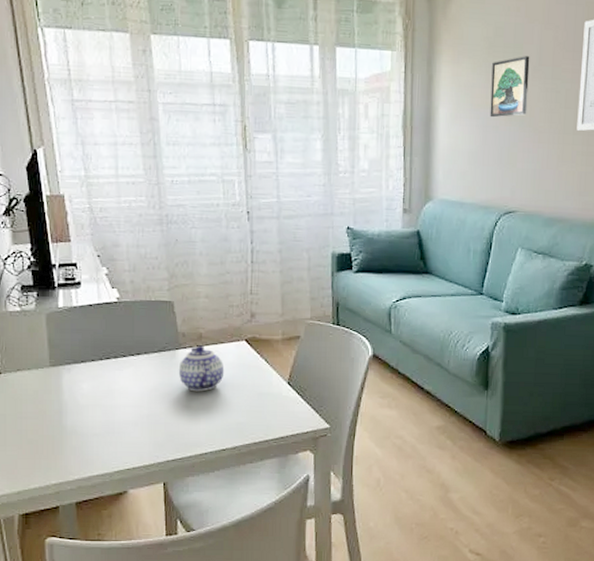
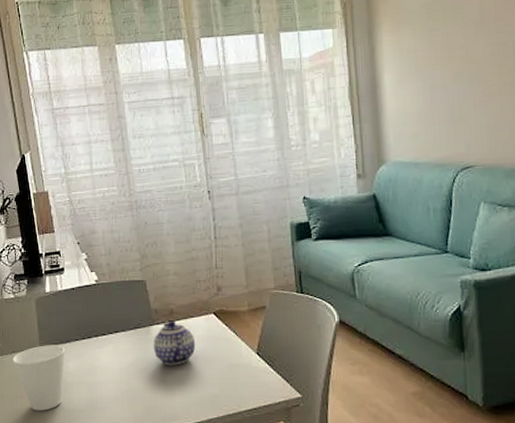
cup: none [17,364,80,434] -> present [12,345,66,411]
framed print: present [490,56,530,118] -> none [433,15,474,78]

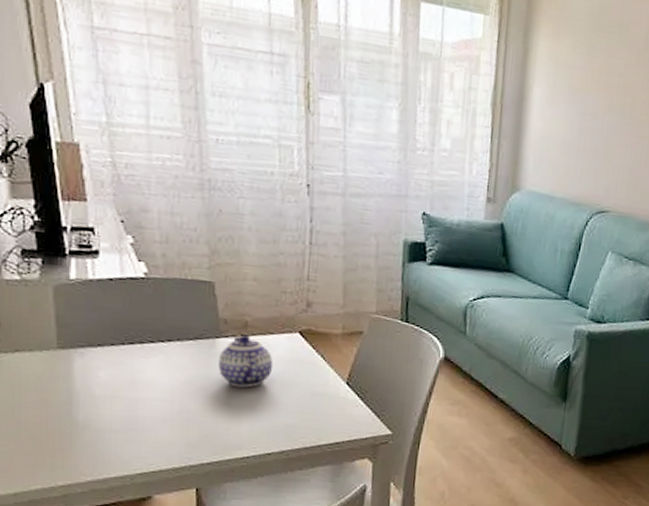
cup: present [12,345,66,411] -> none [15,346,96,428]

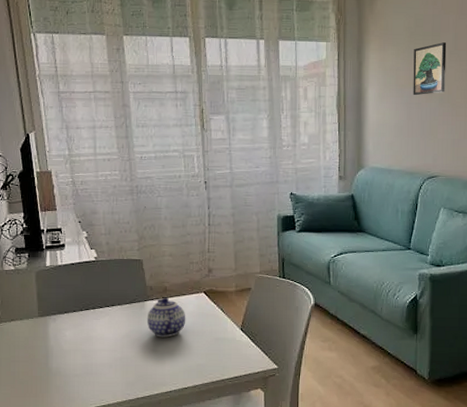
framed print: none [588,39,636,106] -> present [413,42,447,96]

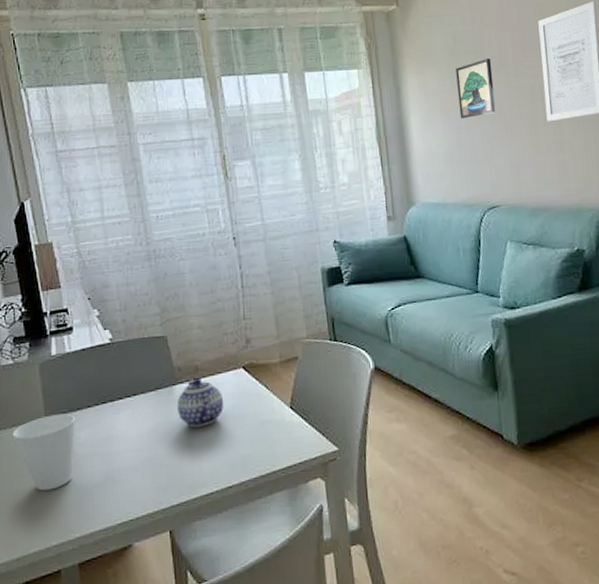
cup: none [11,315,63,375] -> present [12,413,76,491]

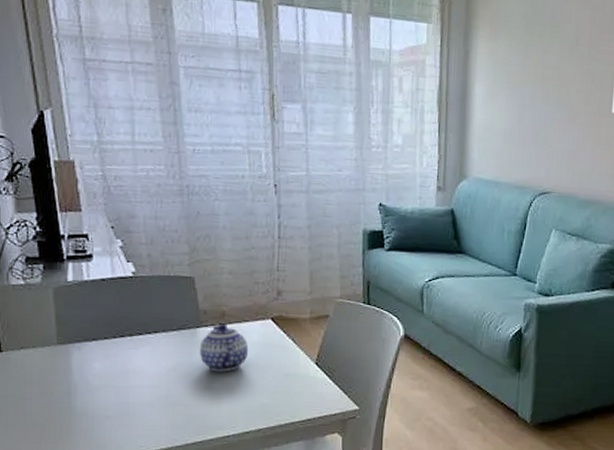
cup: present [12,413,76,491] -> none [21,342,91,416]
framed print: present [455,58,496,119] -> none [526,35,567,97]

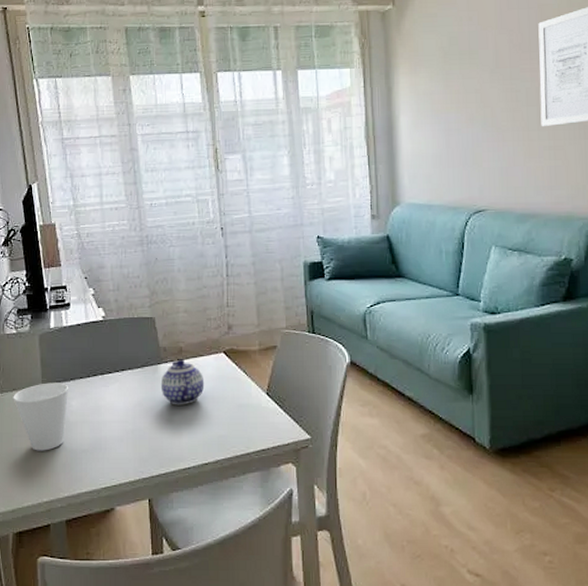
cup: none [21,342,91,416] -> present [13,382,69,451]

